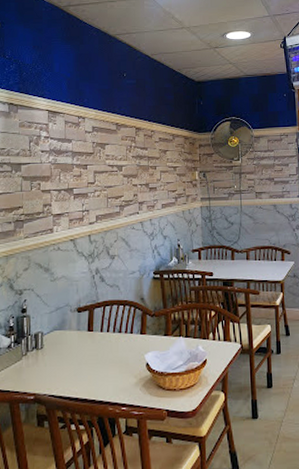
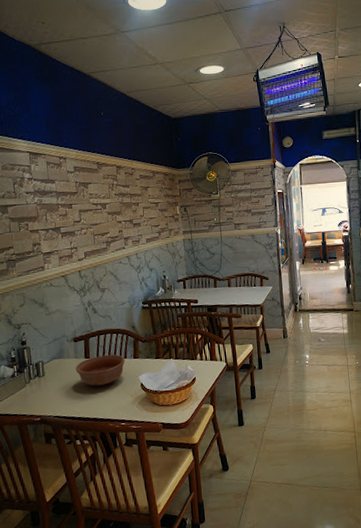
bowl: none [76,328,131,363] -> present [75,354,126,386]

